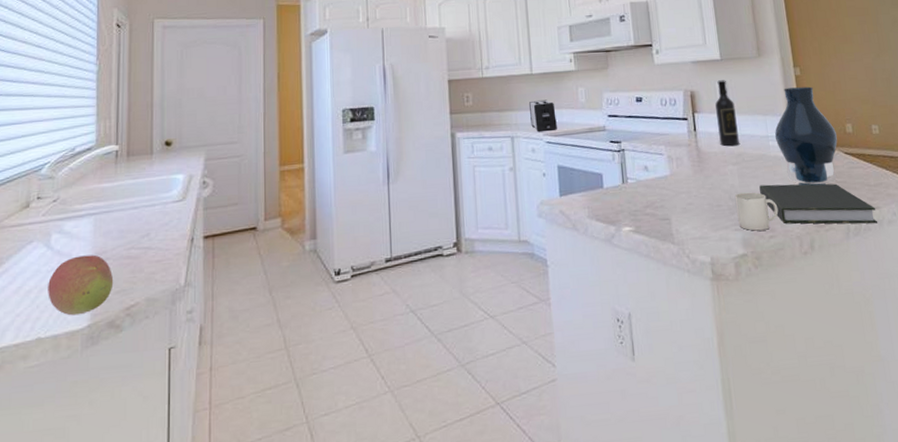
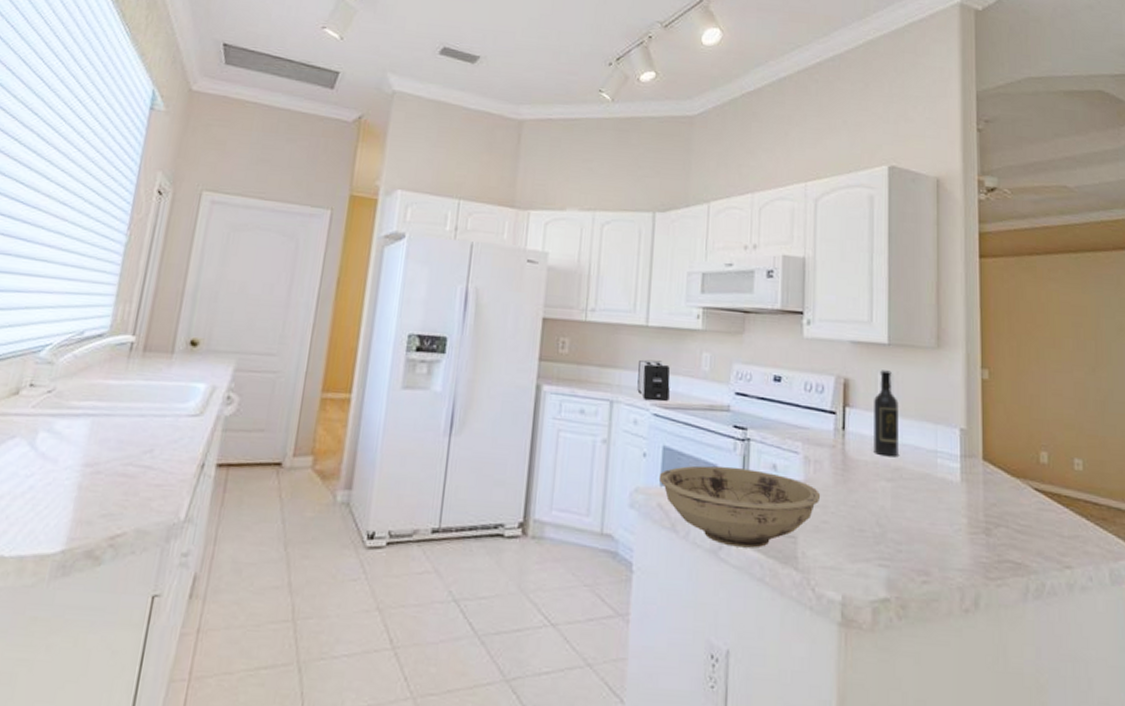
fruit: present [48,254,114,316] -> none [21,463,102,536]
bowl: none [557,172,685,234] -> present [658,465,821,548]
cup: present [734,192,779,231] -> none [883,518,938,572]
book: present [759,183,878,224] -> none [917,512,1068,588]
vase: present [774,86,838,186] -> none [945,393,1028,527]

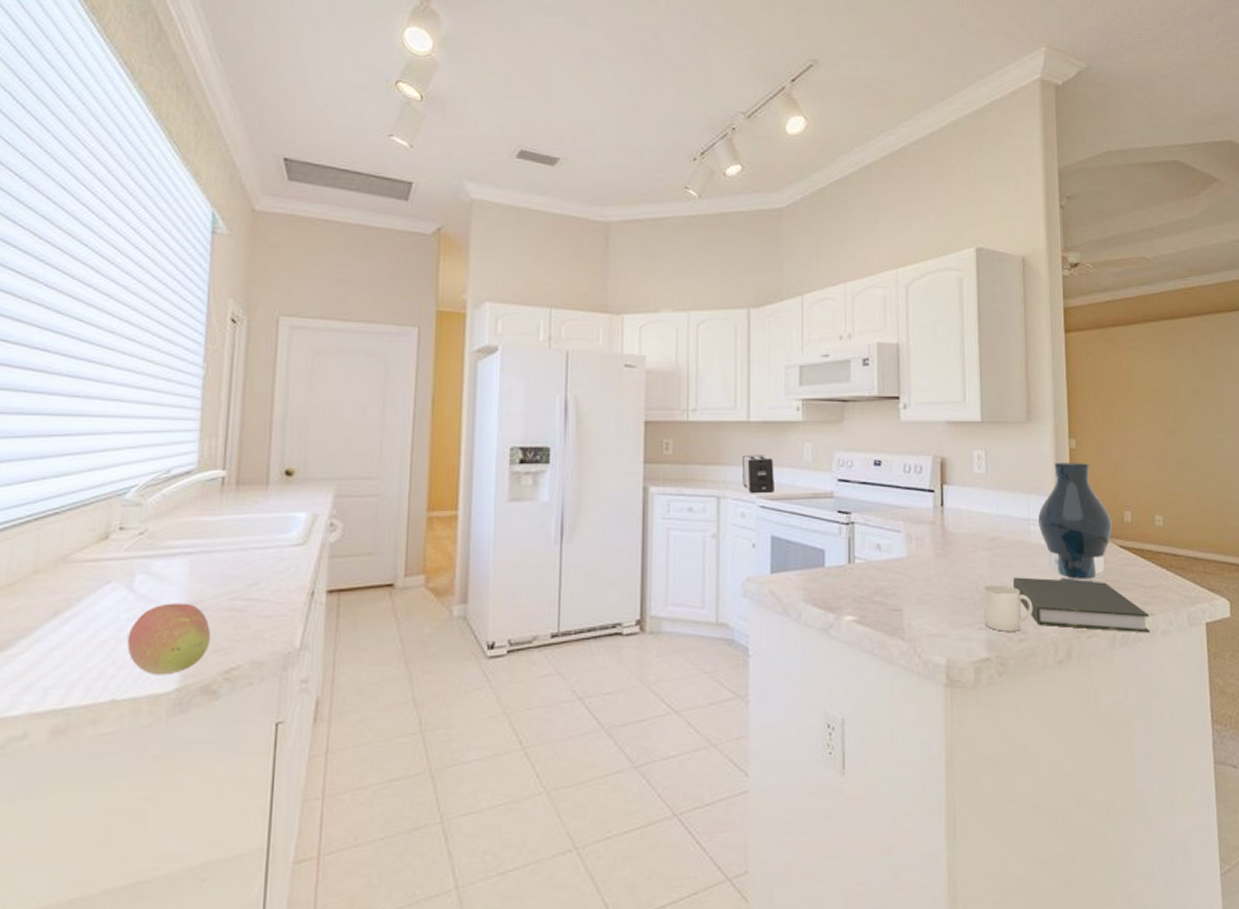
fruit: none [21,463,102,536] -> present [127,603,212,676]
bowl: present [658,465,821,548] -> none [768,549,923,624]
wine bottle: present [872,370,899,457] -> none [969,447,994,528]
cup: none [883,518,938,572] -> present [982,585,1033,632]
book: none [917,512,1068,588] -> present [1013,577,1151,633]
vase: none [945,393,1028,527] -> present [1037,463,1113,584]

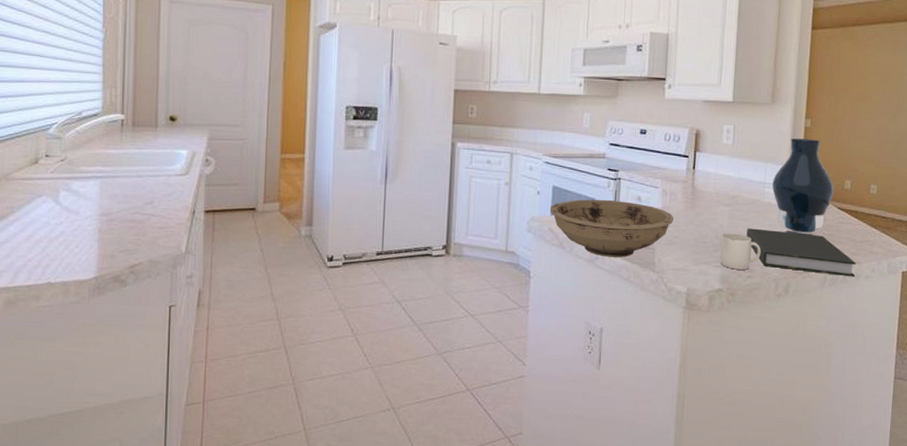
fruit: present [127,603,212,676] -> none [57,214,119,267]
toaster: present [743,454,774,494] -> none [532,120,558,153]
bowl: none [768,549,923,624] -> present [549,199,674,258]

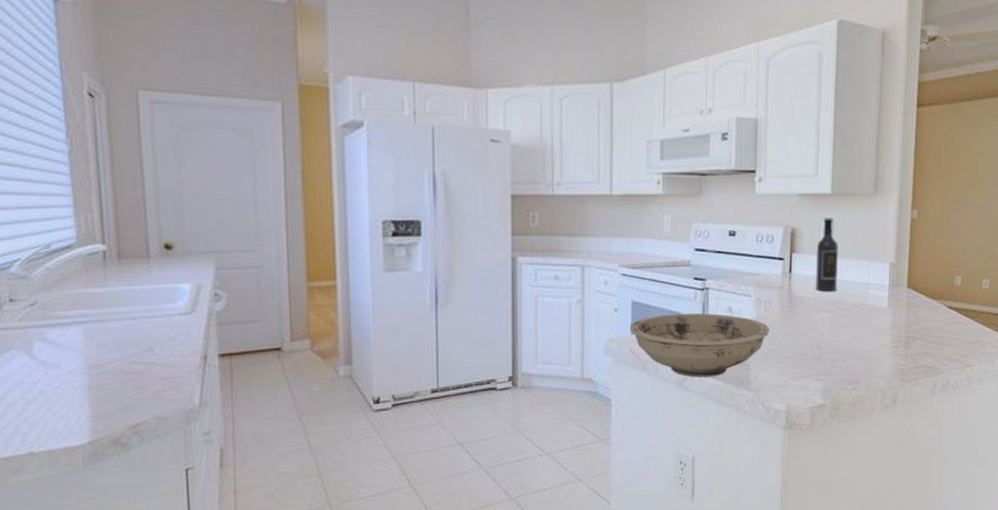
wine bottle: none [716,122,738,188] -> present [815,218,839,292]
cup: present [720,233,761,270] -> none [821,342,866,382]
book: present [747,228,857,277] -> none [850,335,968,382]
vase: present [772,138,835,236] -> none [876,232,944,340]

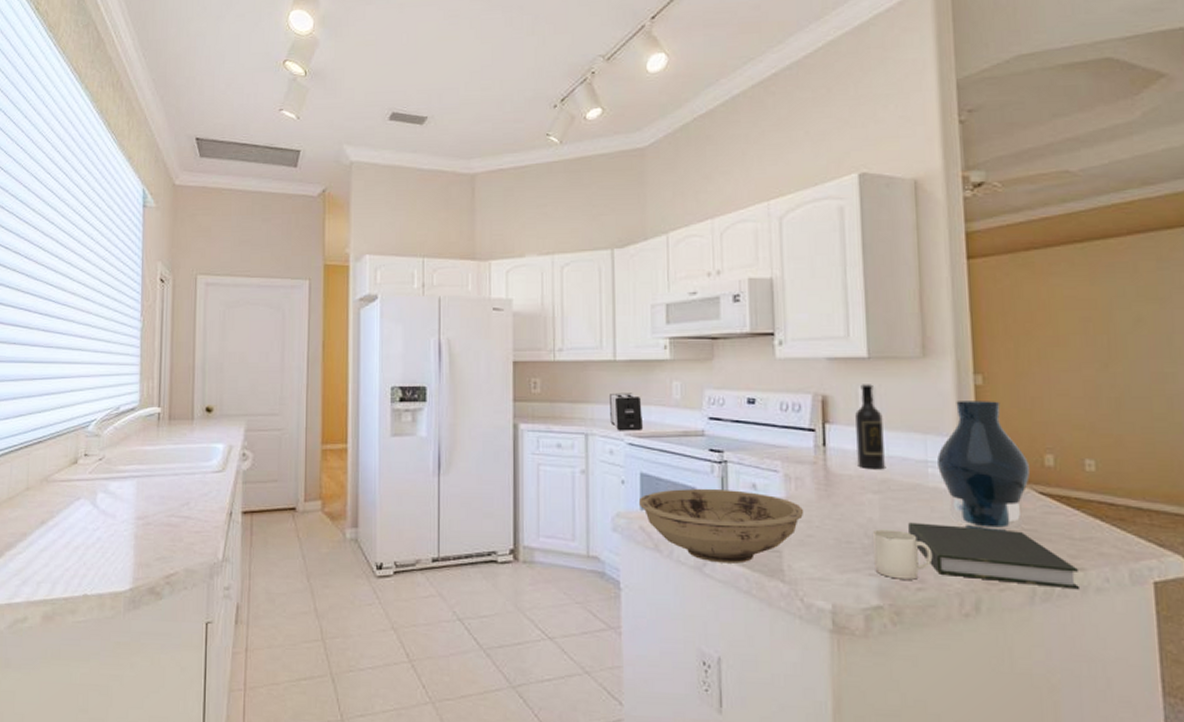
toaster: none [606,226,635,263] -> present [610,392,643,431]
cup: none [821,342,866,382] -> present [872,529,933,580]
book: none [850,335,968,382] -> present [908,522,1081,590]
vase: none [876,232,944,340] -> present [936,401,1031,532]

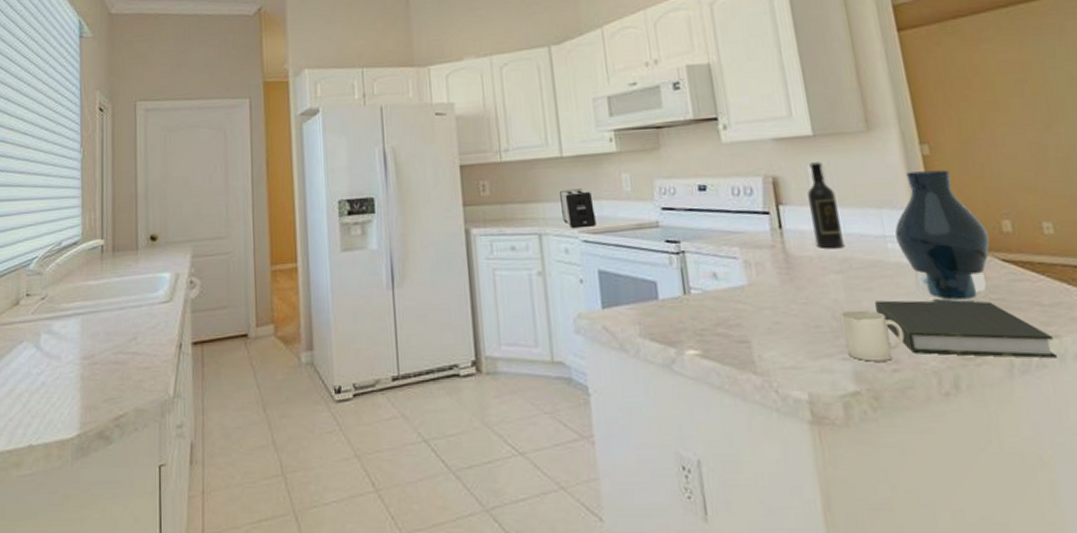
bowl: present [638,488,804,564] -> none [599,280,769,359]

